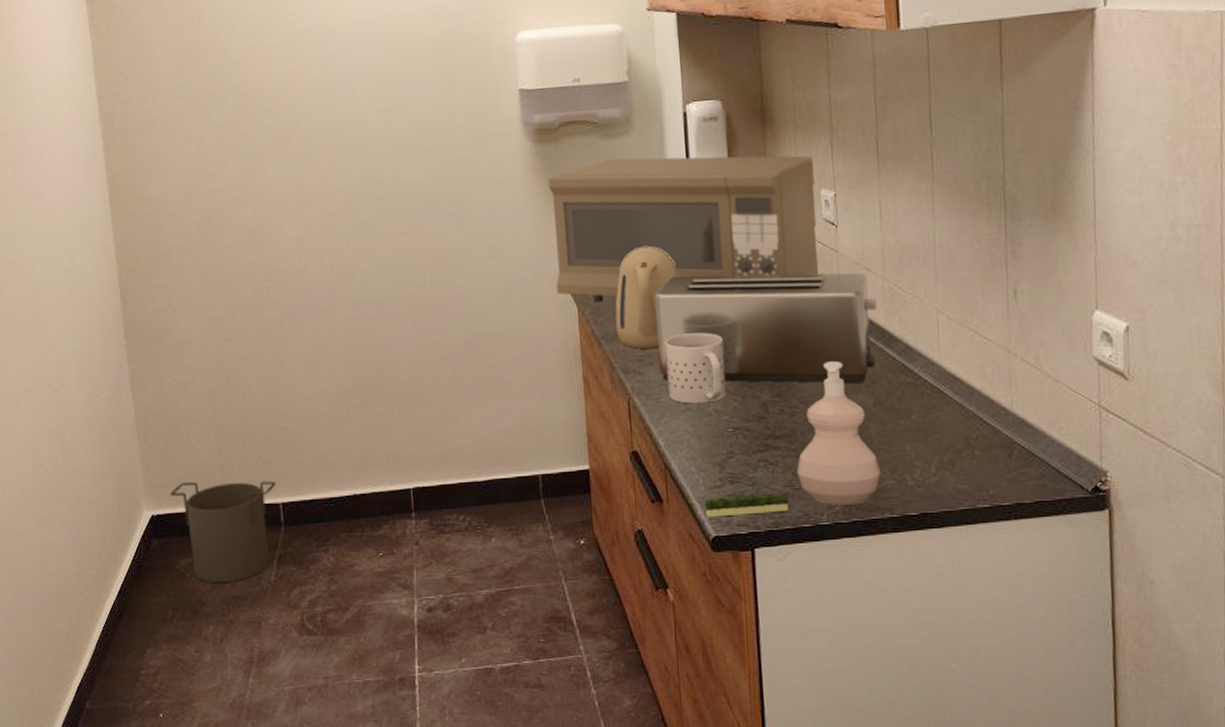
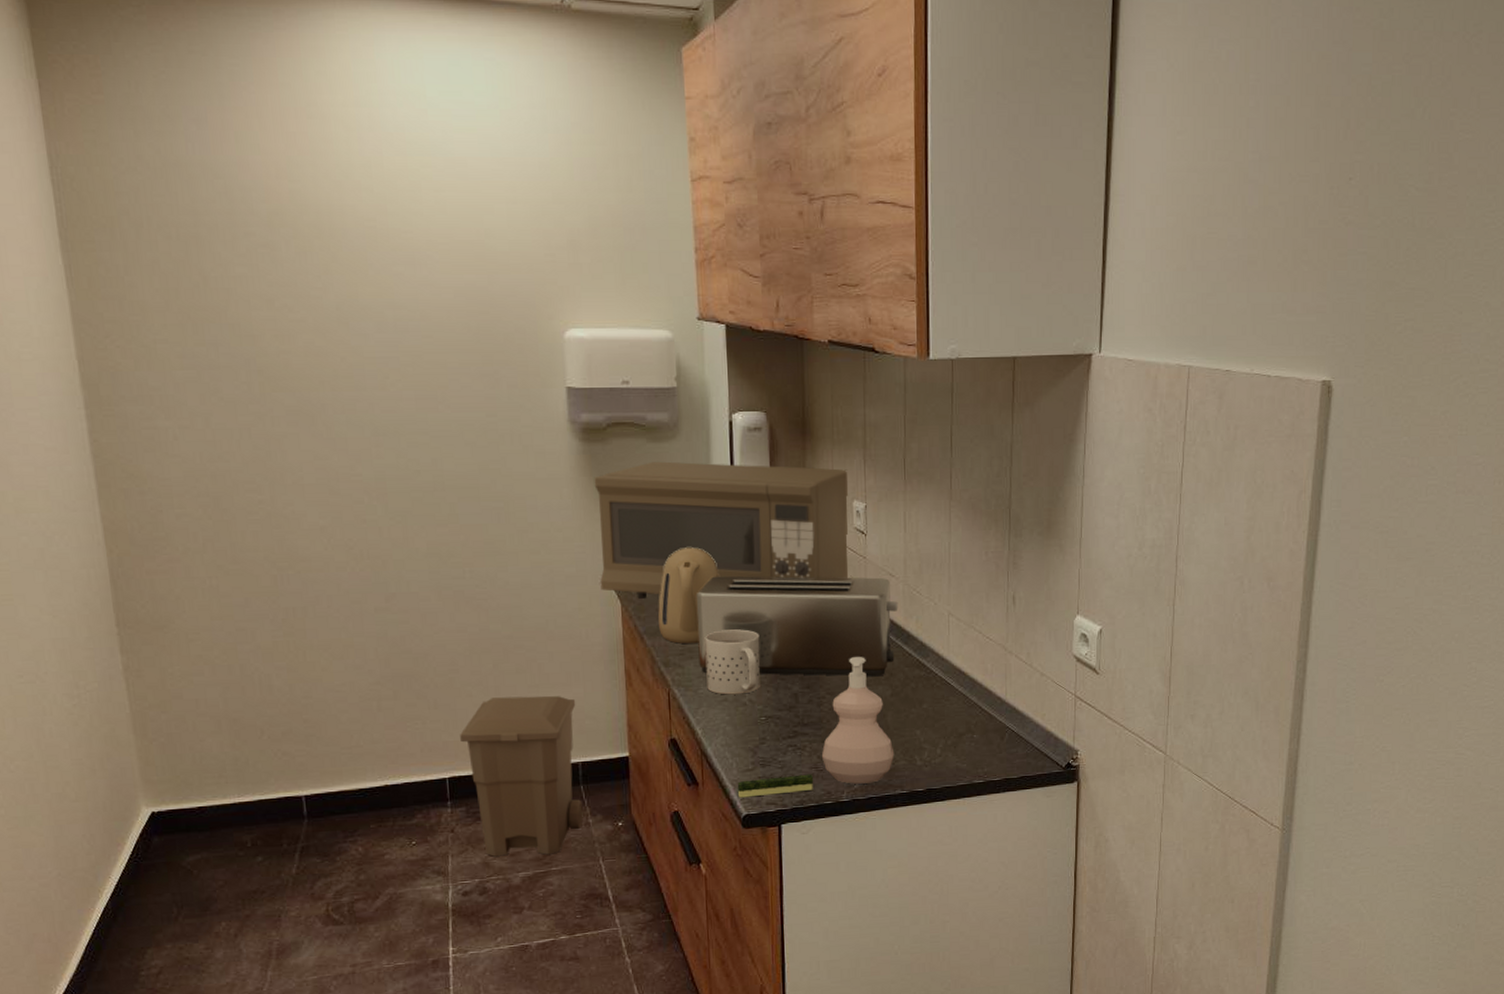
bucket: present [169,481,276,583] -> none [173,773,299,879]
recycling bin: none [423,404,545,572] -> present [460,695,583,857]

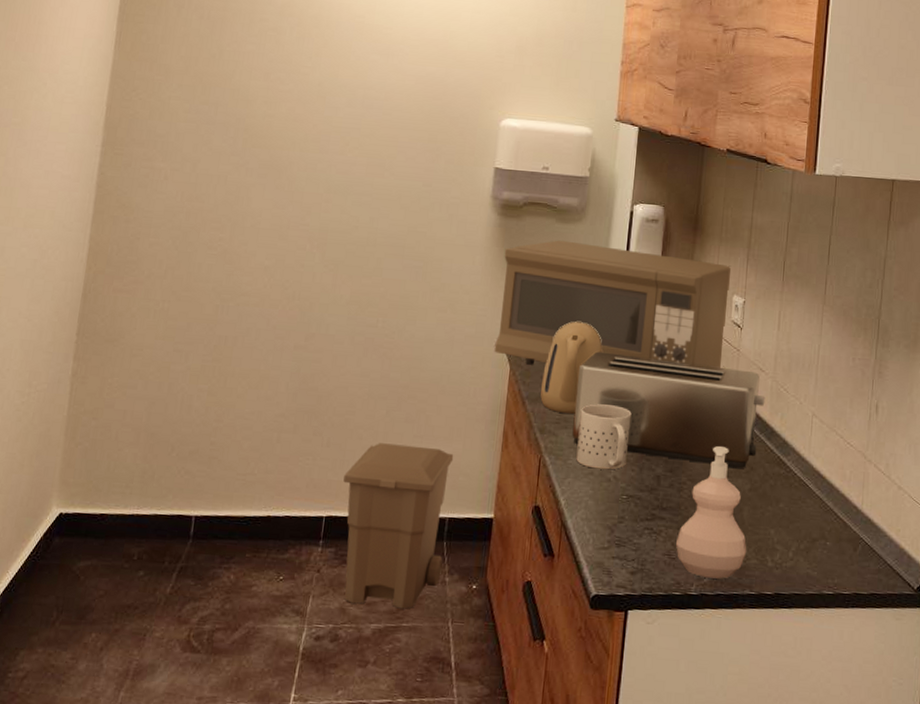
sponge: present [737,774,814,798] -> none [590,558,666,579]

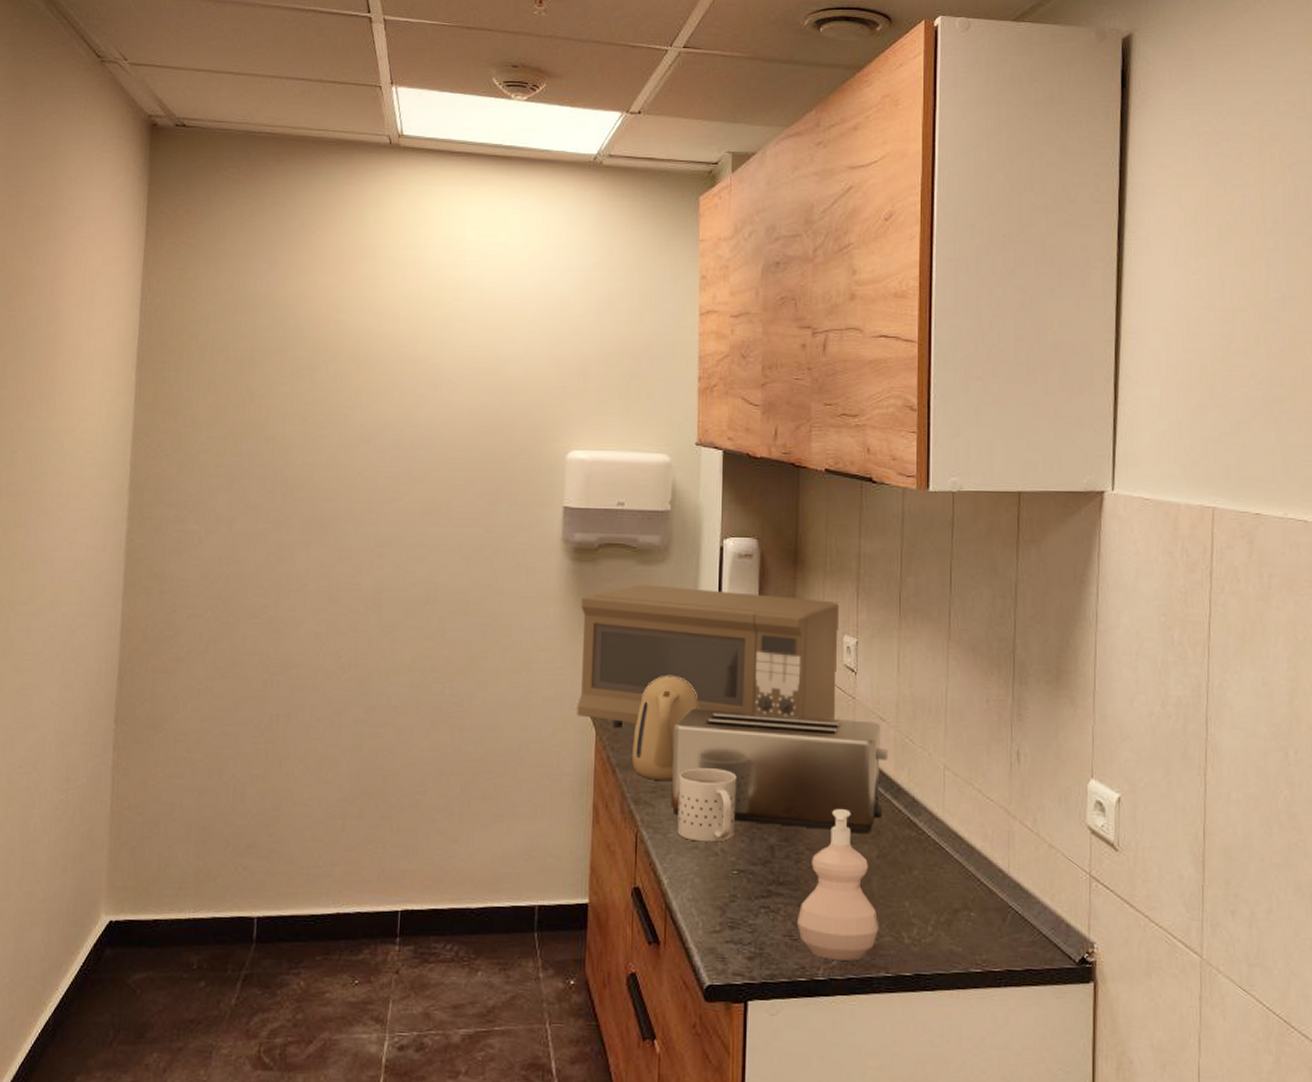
recycling bin: present [343,443,454,609] -> none [418,825,539,1011]

